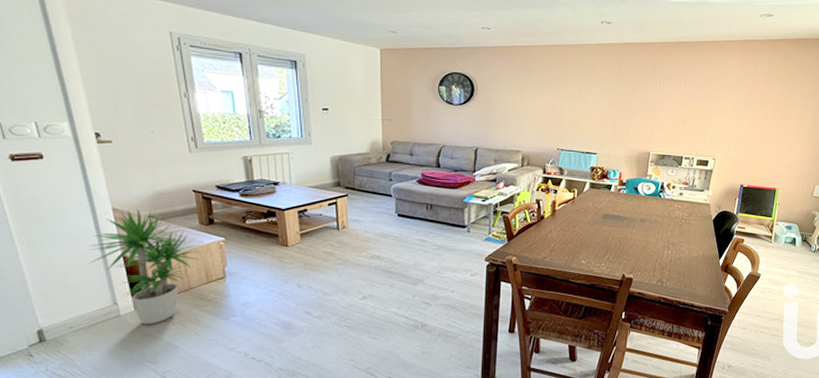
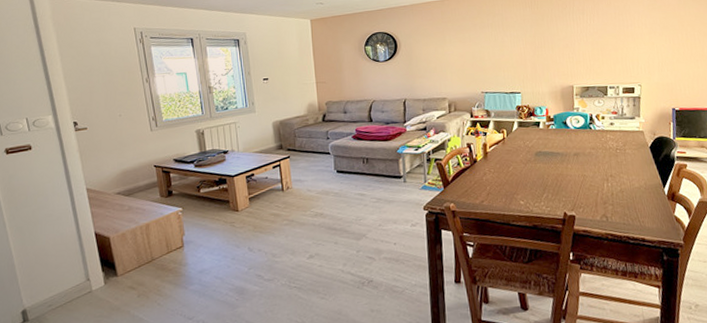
potted plant: present [88,208,204,325] -> none [66,186,164,299]

